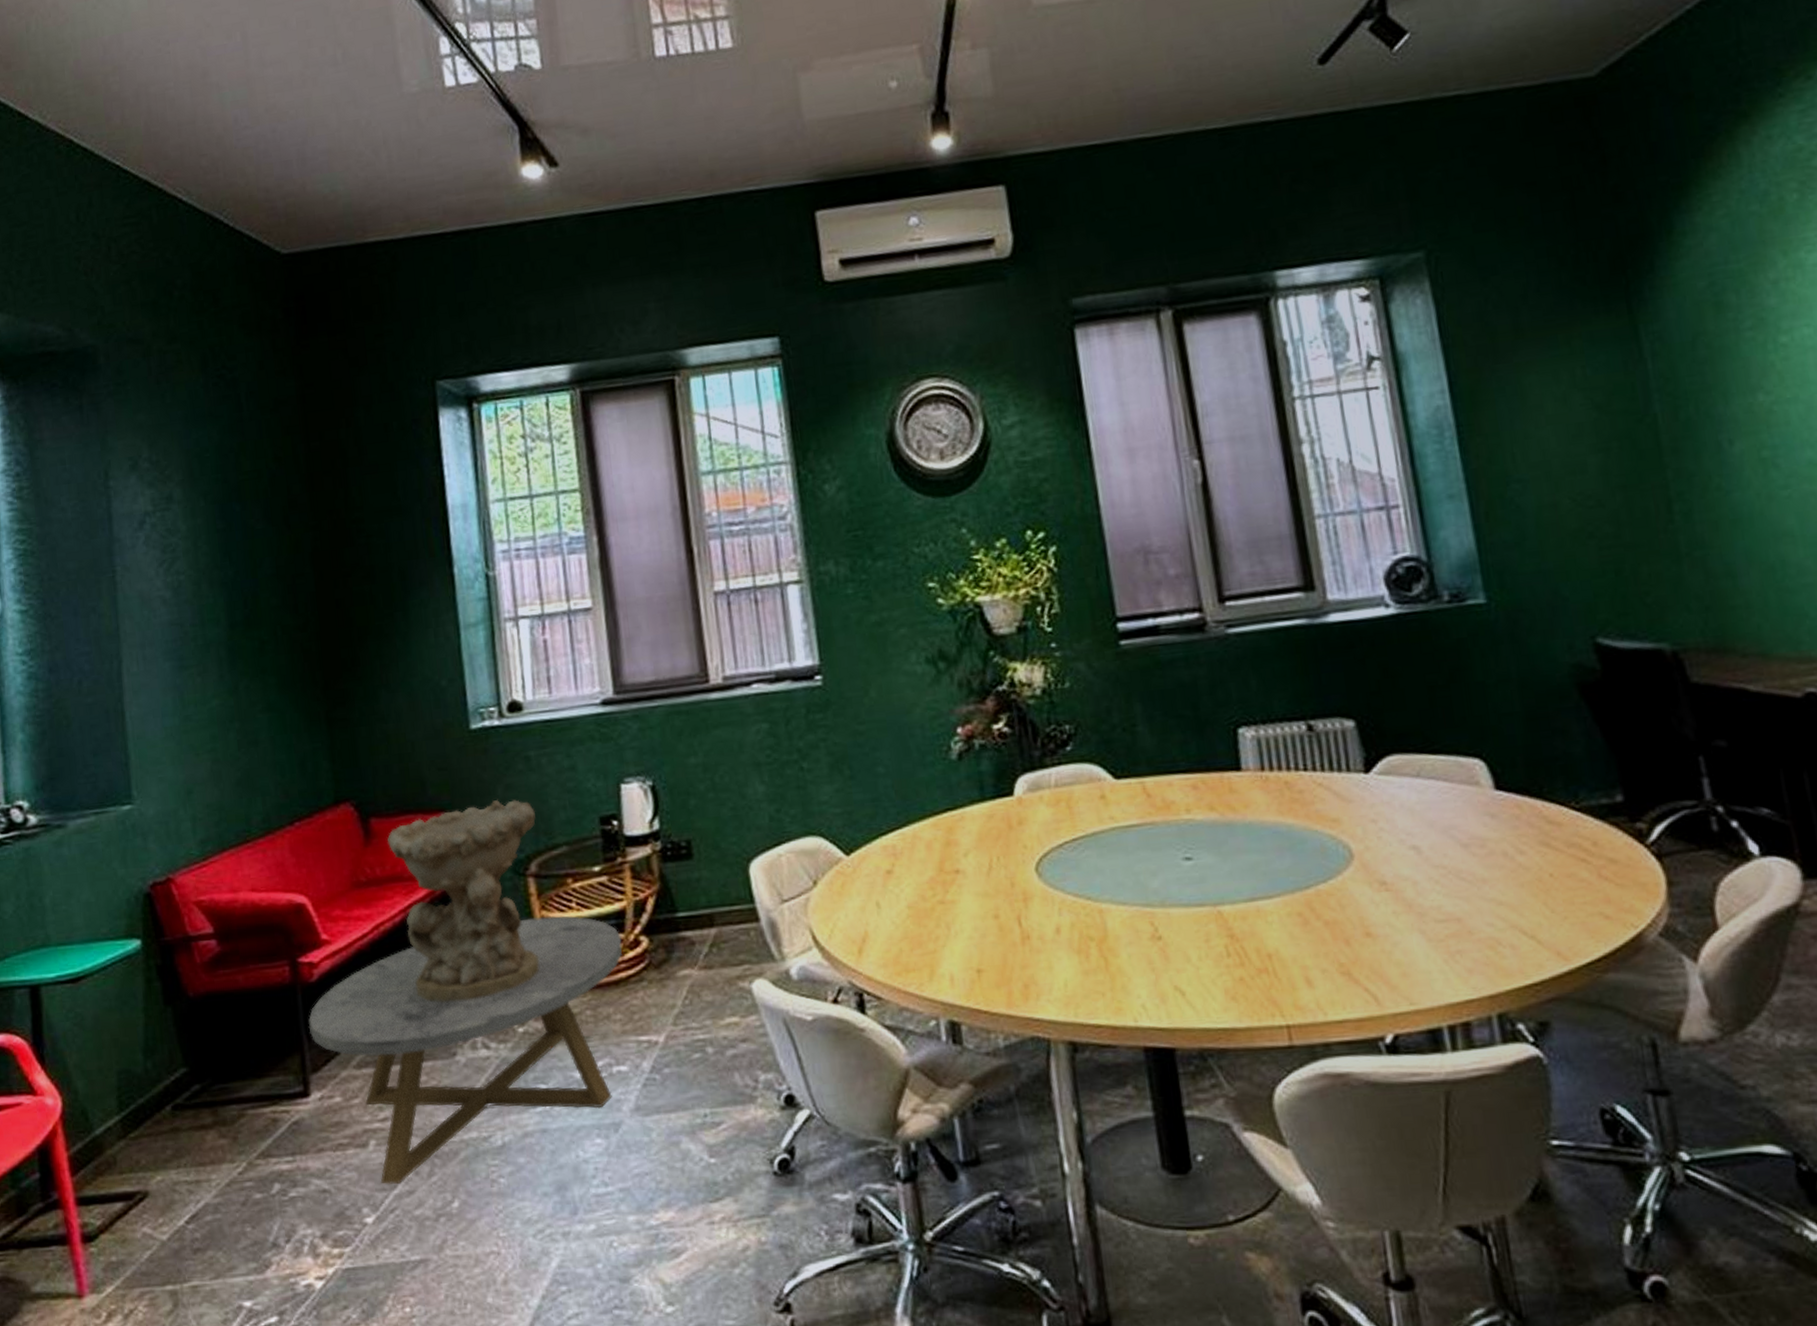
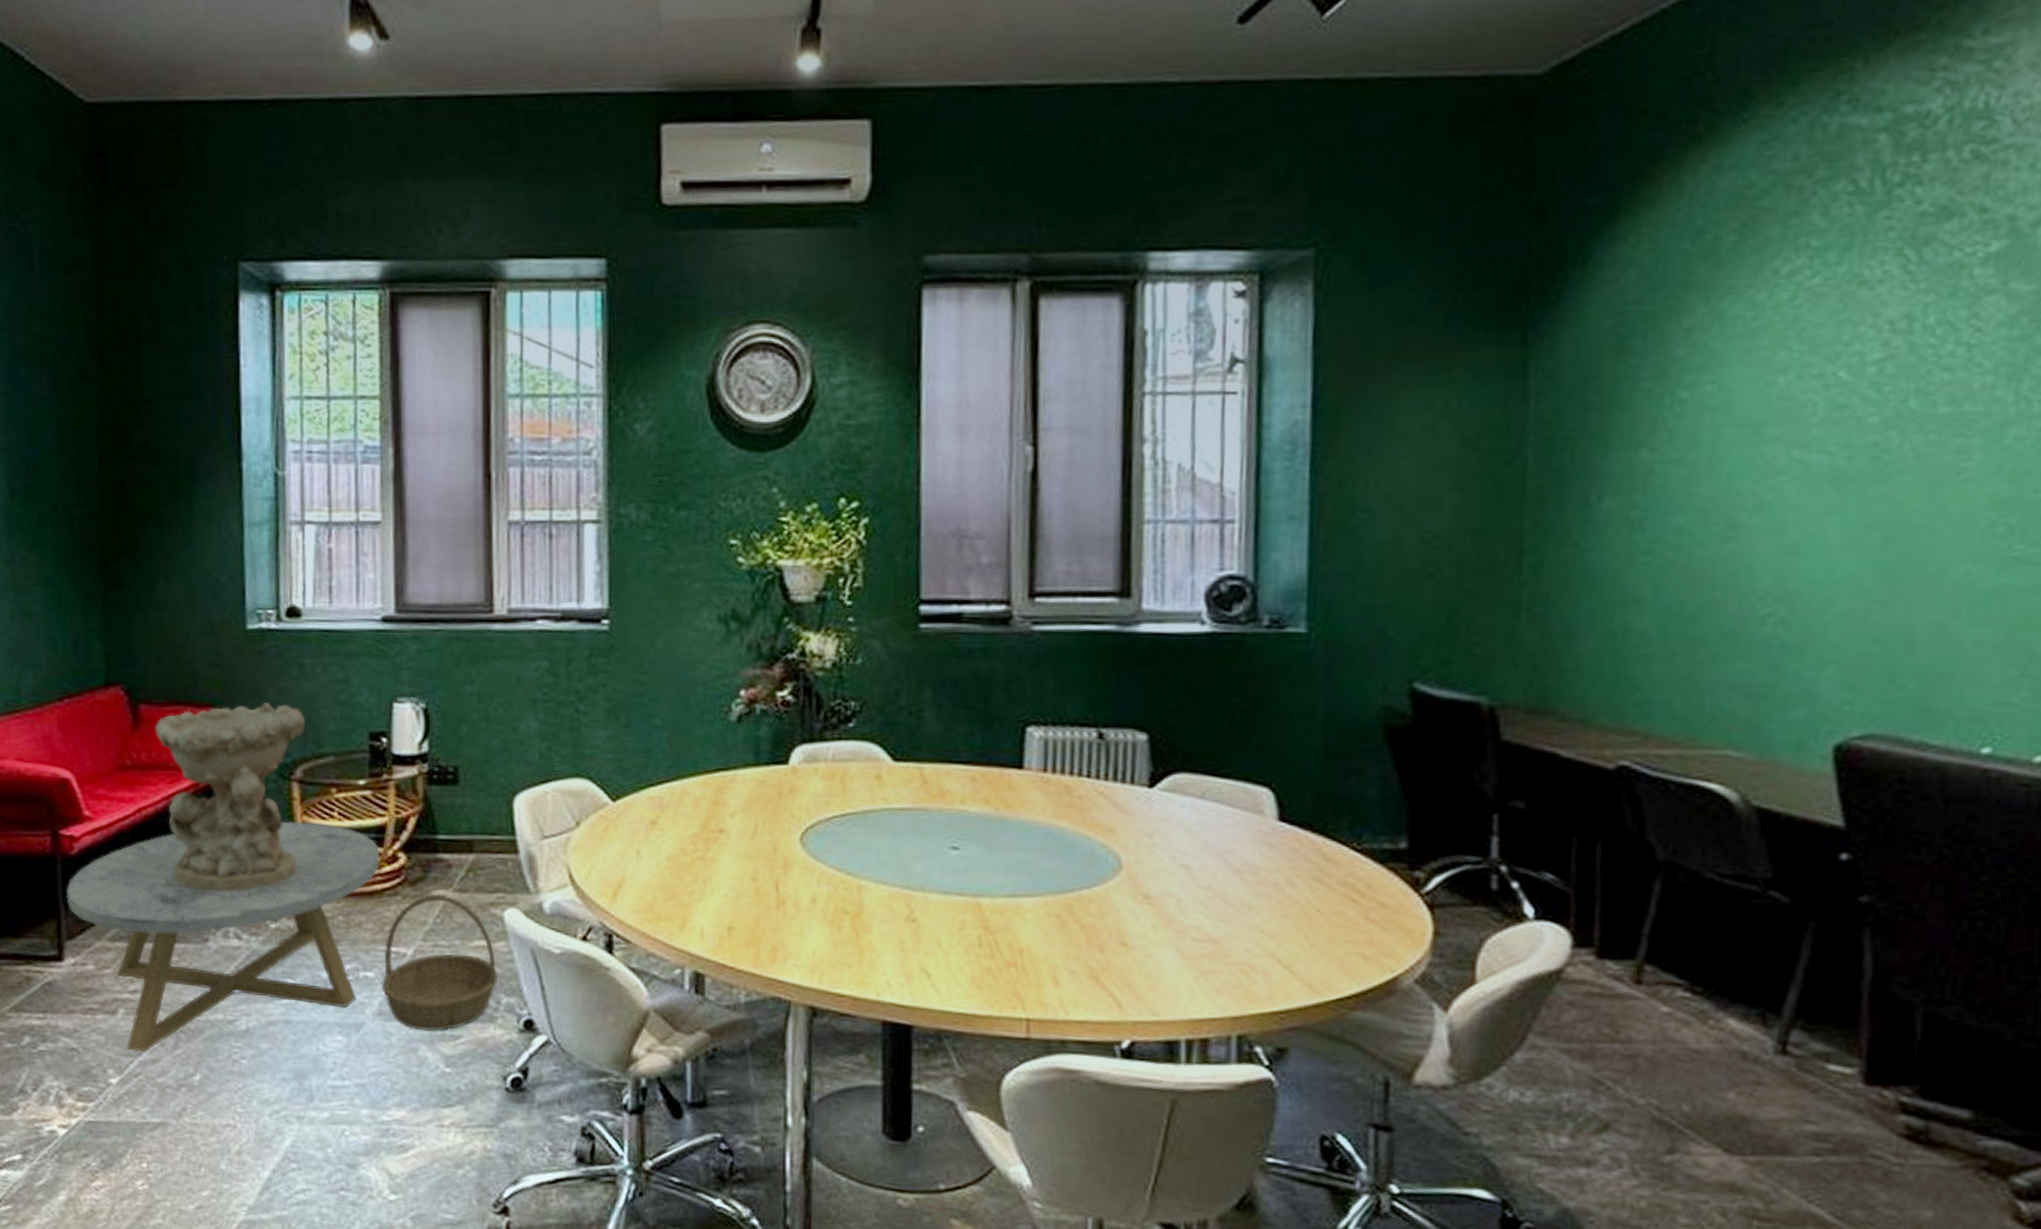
basket: none [635,974,754,1122] -> present [381,894,498,1032]

